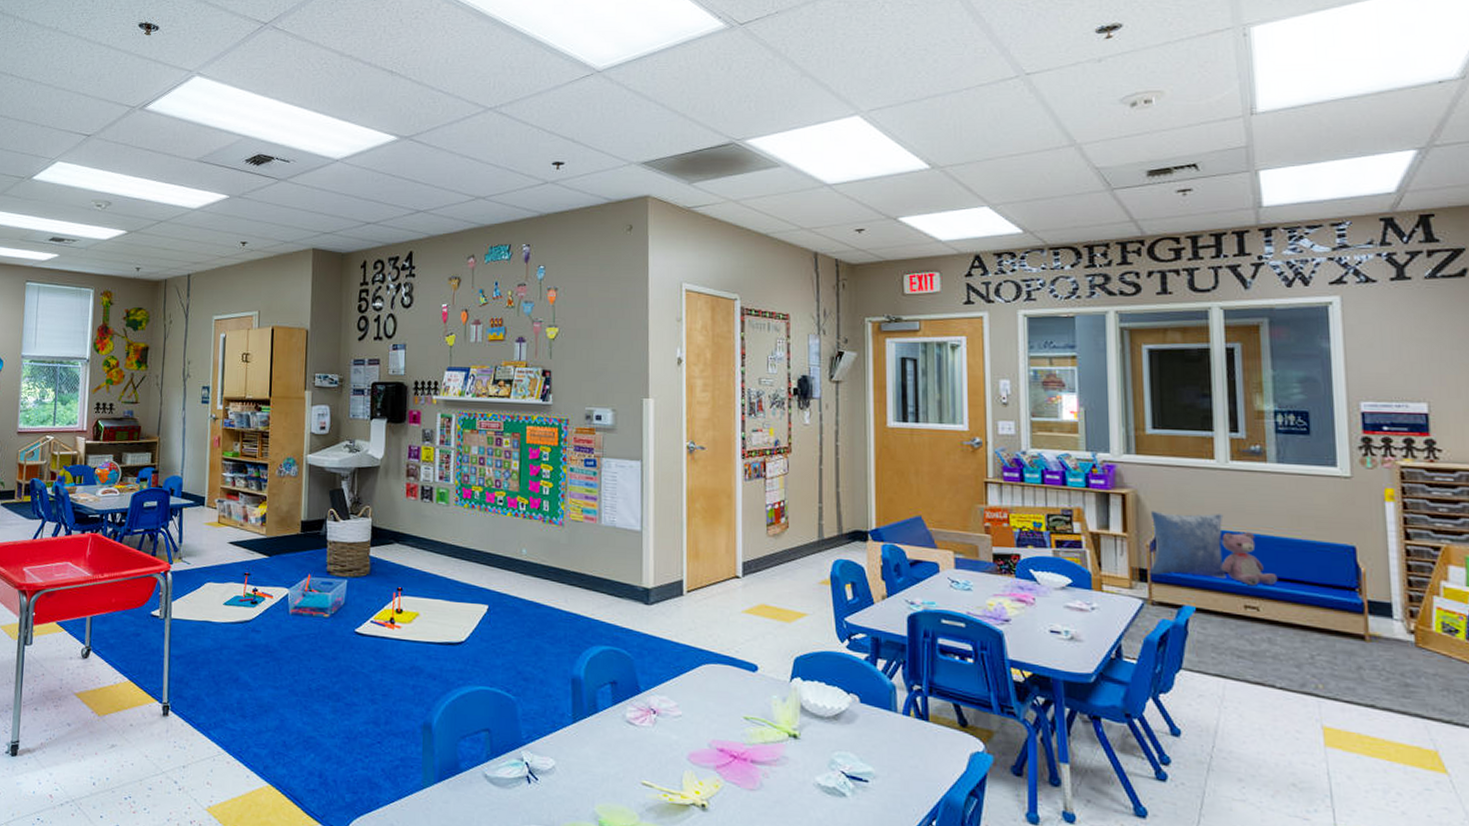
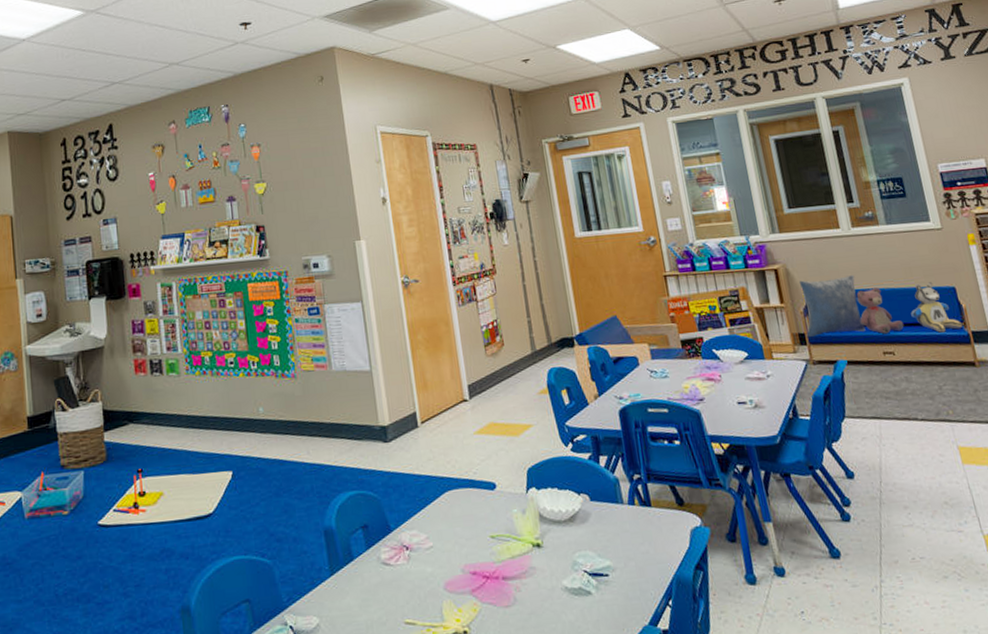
stuffed animal: none [1289,536,1358,596] -> present [911,282,963,333]

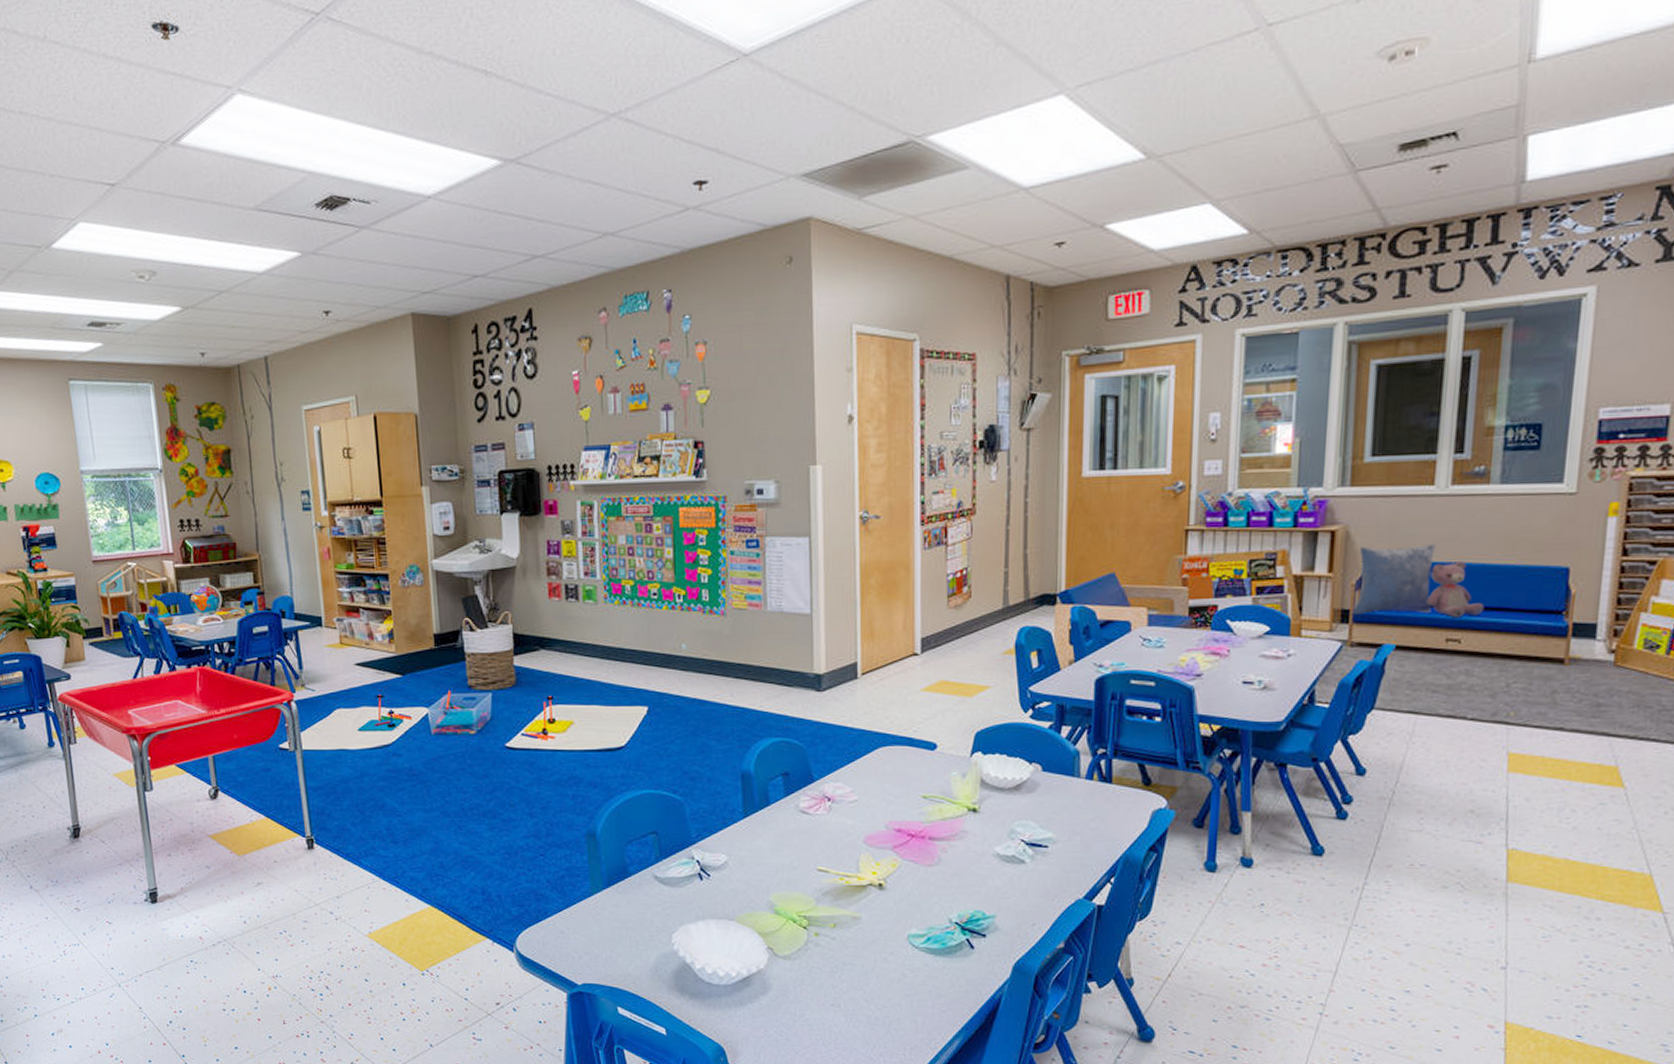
stuffed animal: present [911,282,963,333] -> none [1497,559,1564,621]

